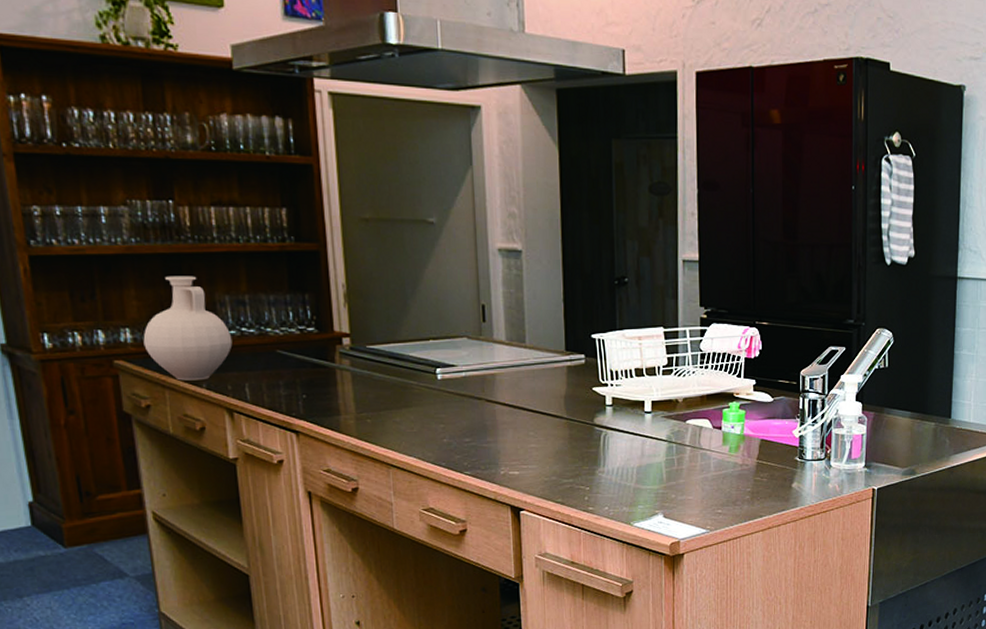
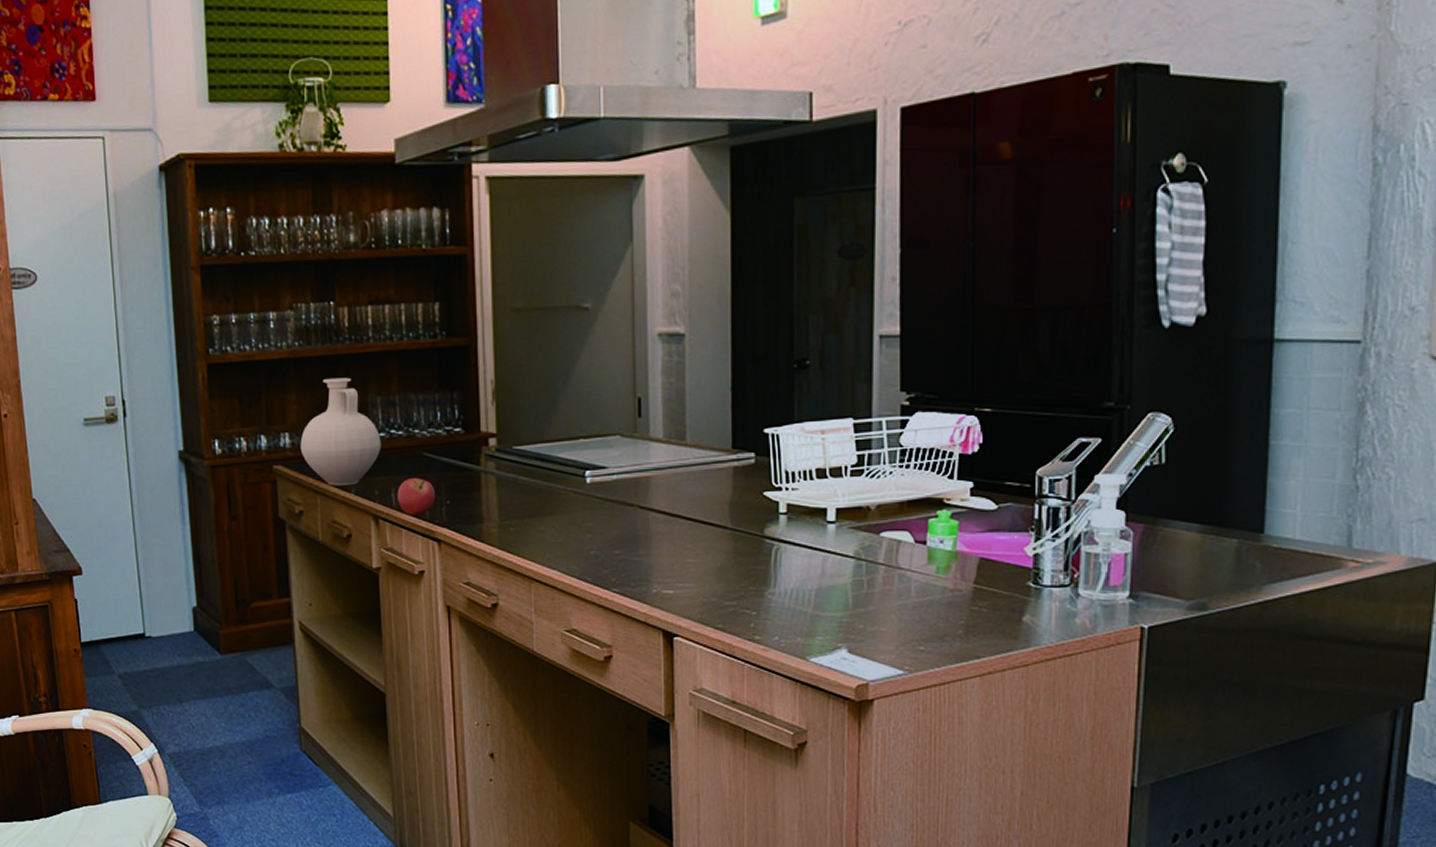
fruit: none [251,373,292,409] -> present [397,477,436,516]

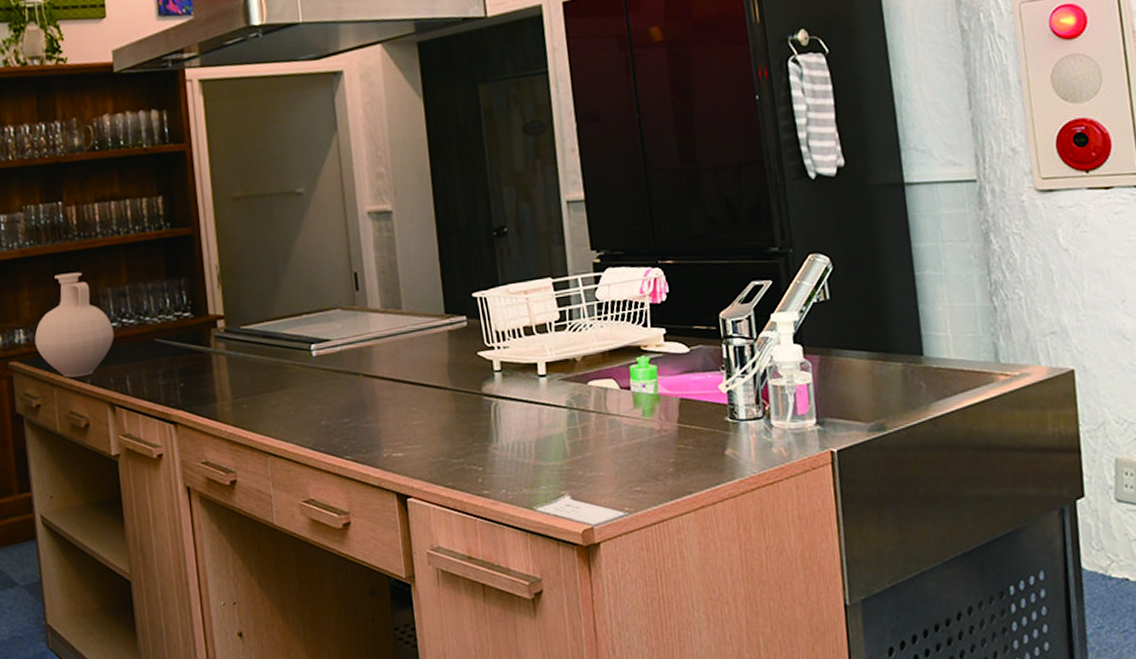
fruit: present [397,477,436,516] -> none [132,363,170,401]

